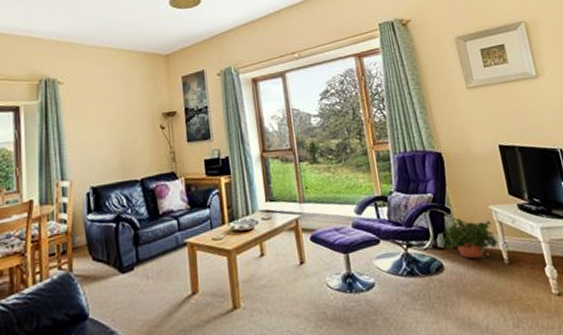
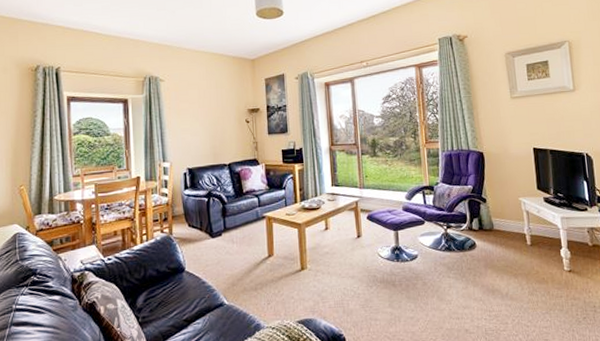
potted plant: present [444,218,498,262] -> none [478,206,524,243]

